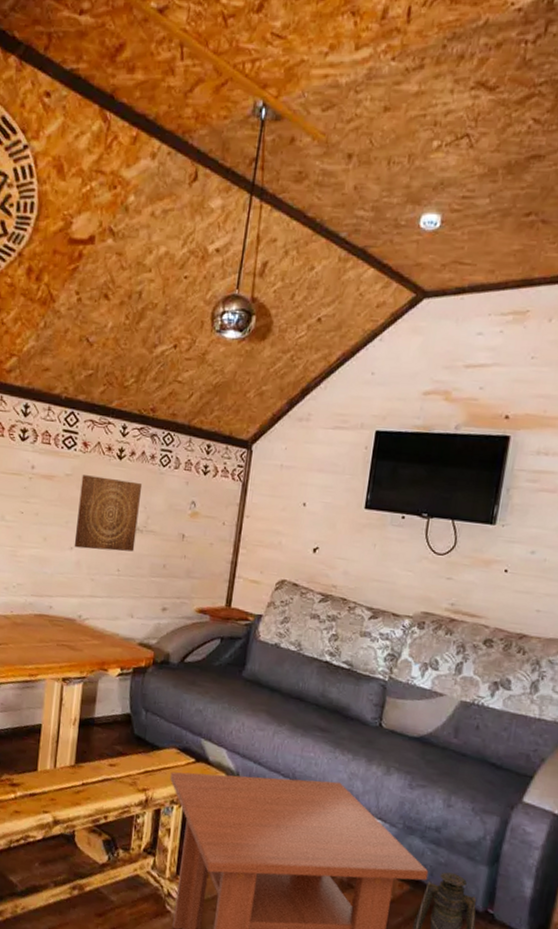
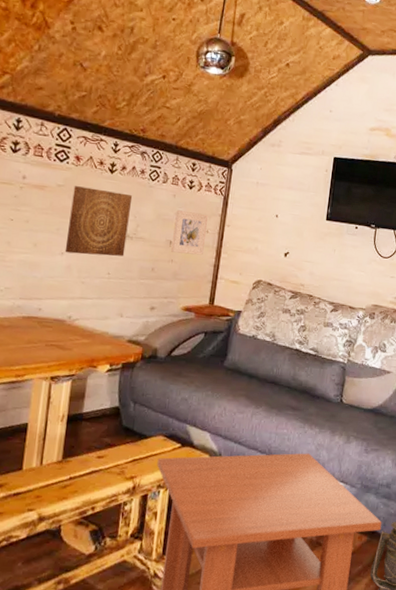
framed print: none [184,498,226,551] -> present [171,209,209,255]

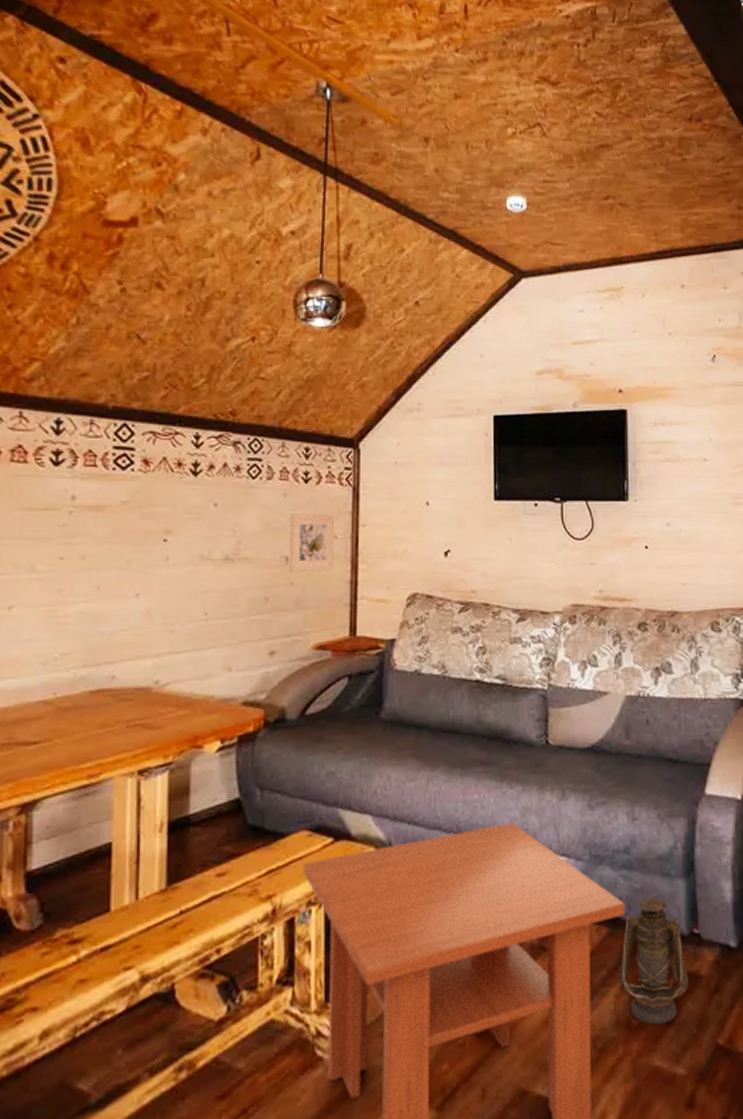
wall art: present [65,186,133,257] -> none [140,499,228,593]

